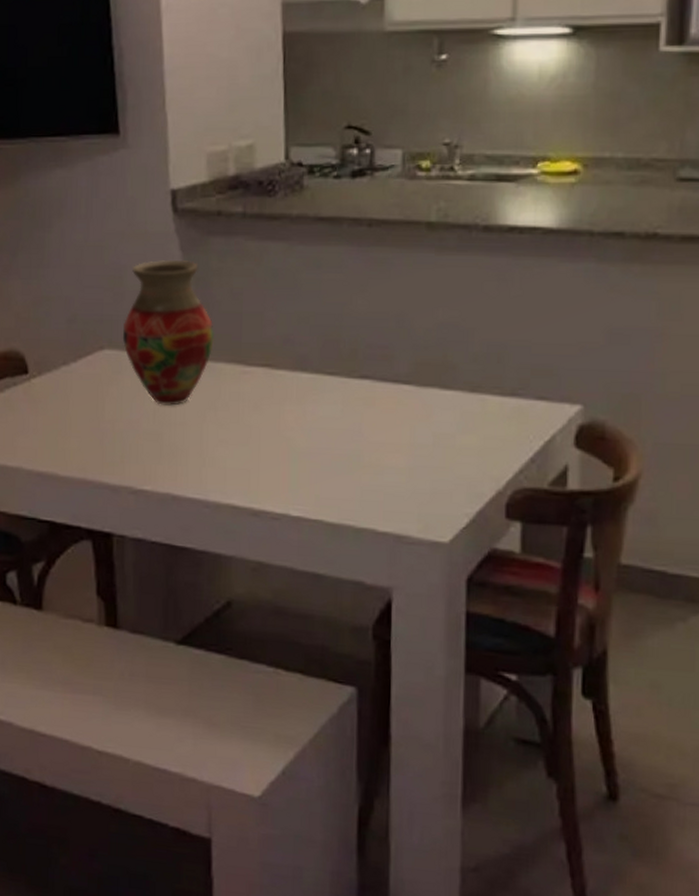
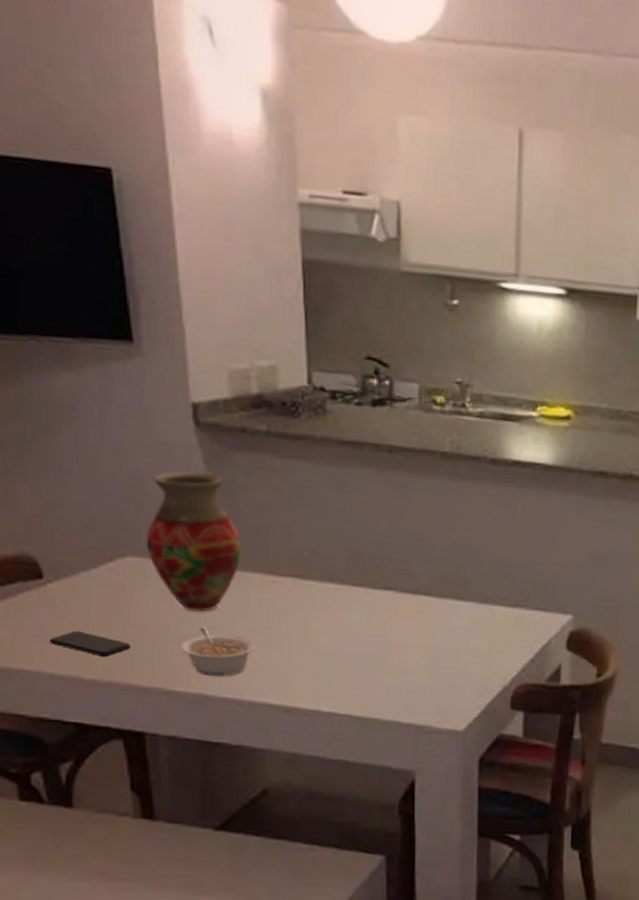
smartphone: none [30,426,103,452] -> present [49,630,131,656]
legume: none [151,421,224,475] -> present [181,626,255,676]

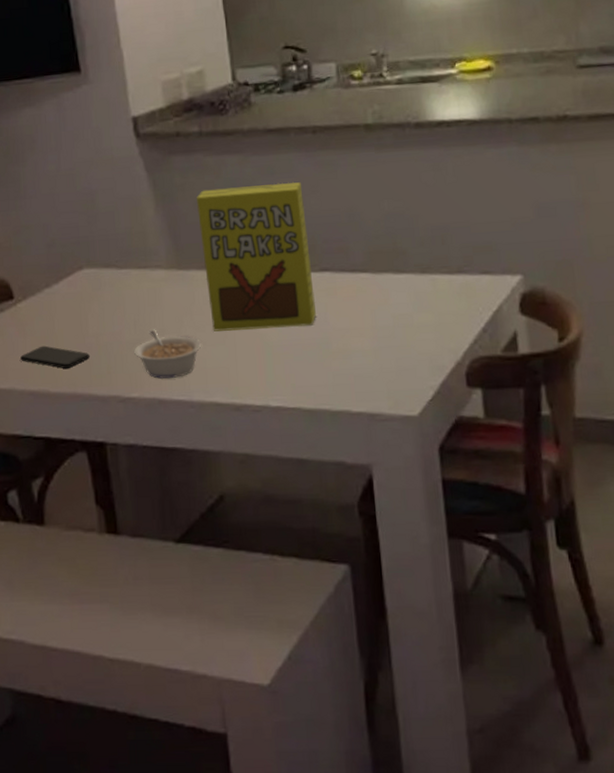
vase: present [146,471,243,612] -> none [99,179,185,316]
cereal box: none [260,492,376,640] -> present [197,182,316,332]

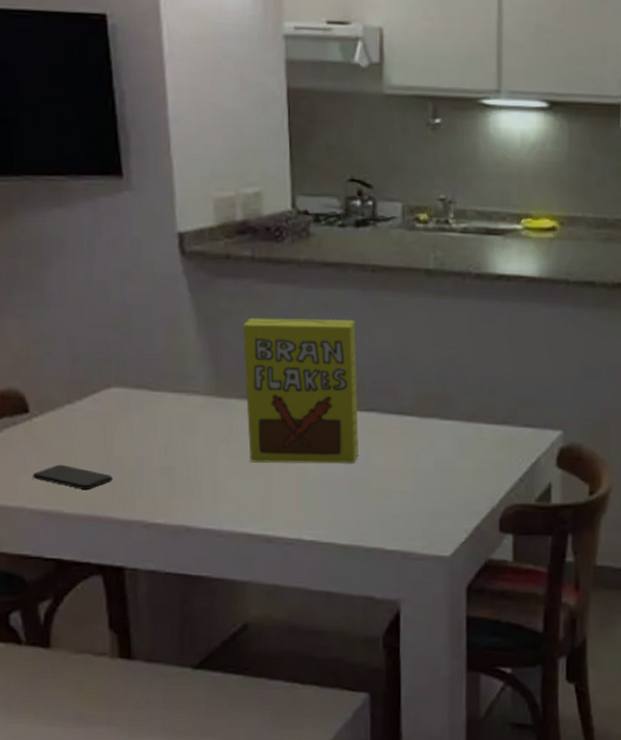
legume: present [134,329,202,379] -> none [163,456,237,506]

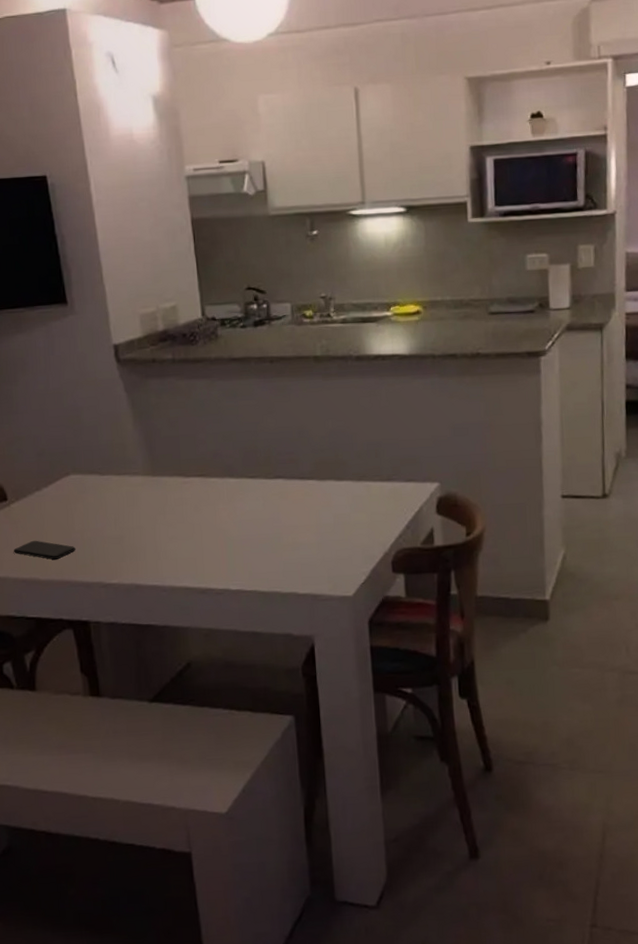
cereal box: present [243,318,360,464] -> none [170,403,271,528]

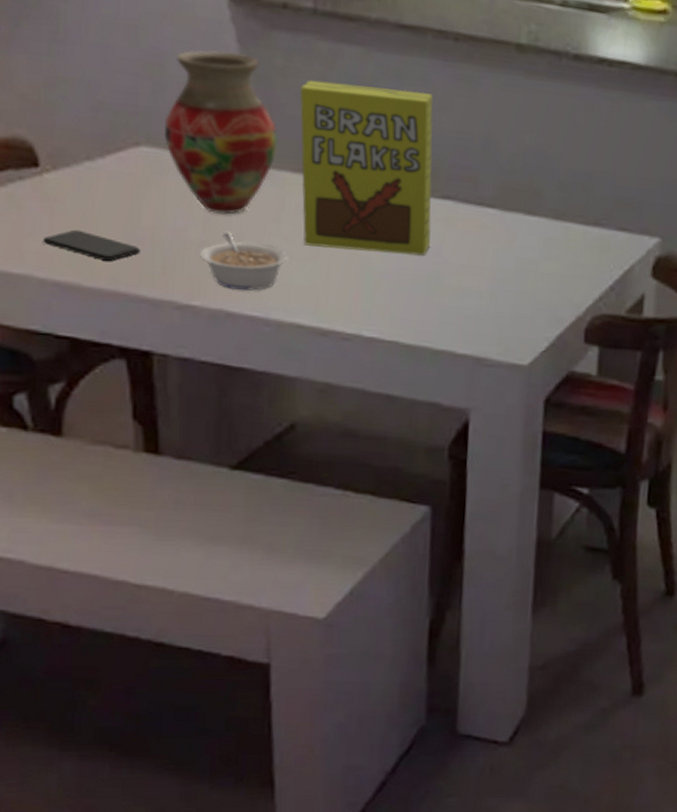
vase: none [84,399,159,515] -> present [163,50,279,215]
legume: none [115,526,173,568] -> present [200,231,288,291]
cereal box: none [170,403,271,528] -> present [300,80,433,256]

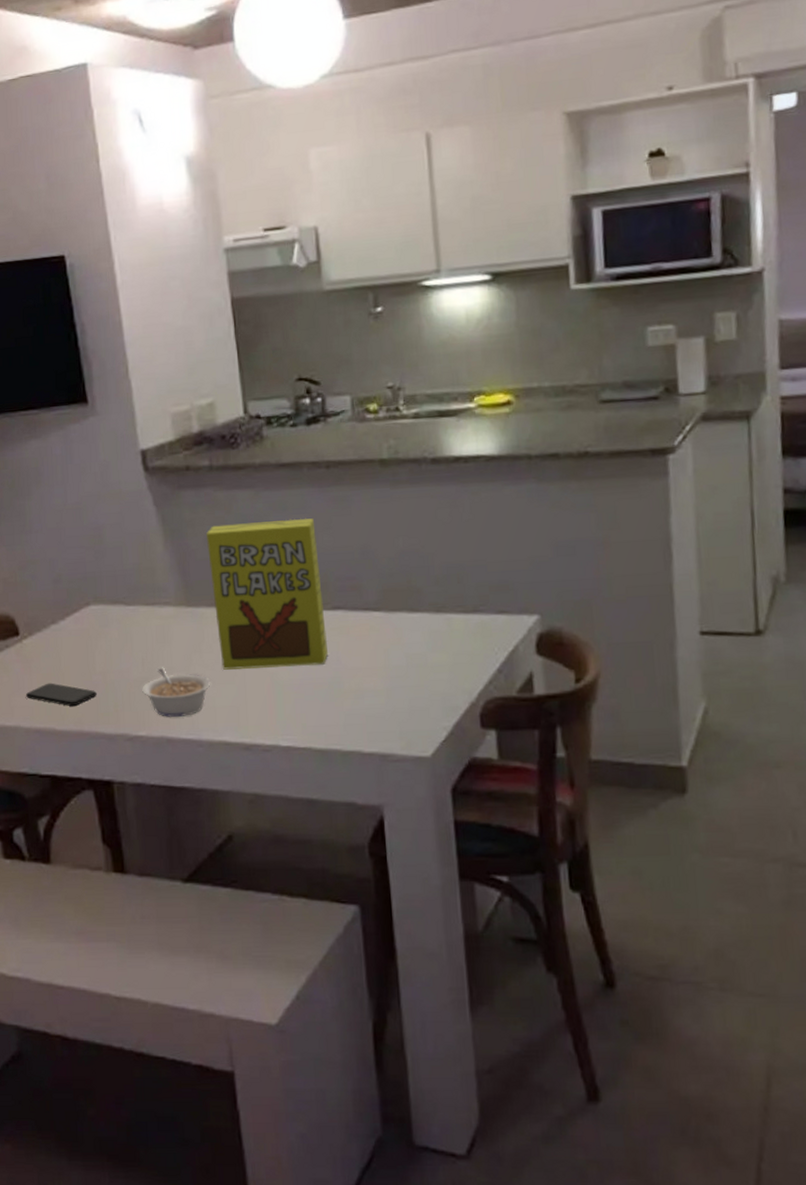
vase: present [163,50,279,215] -> none [106,514,194,653]

